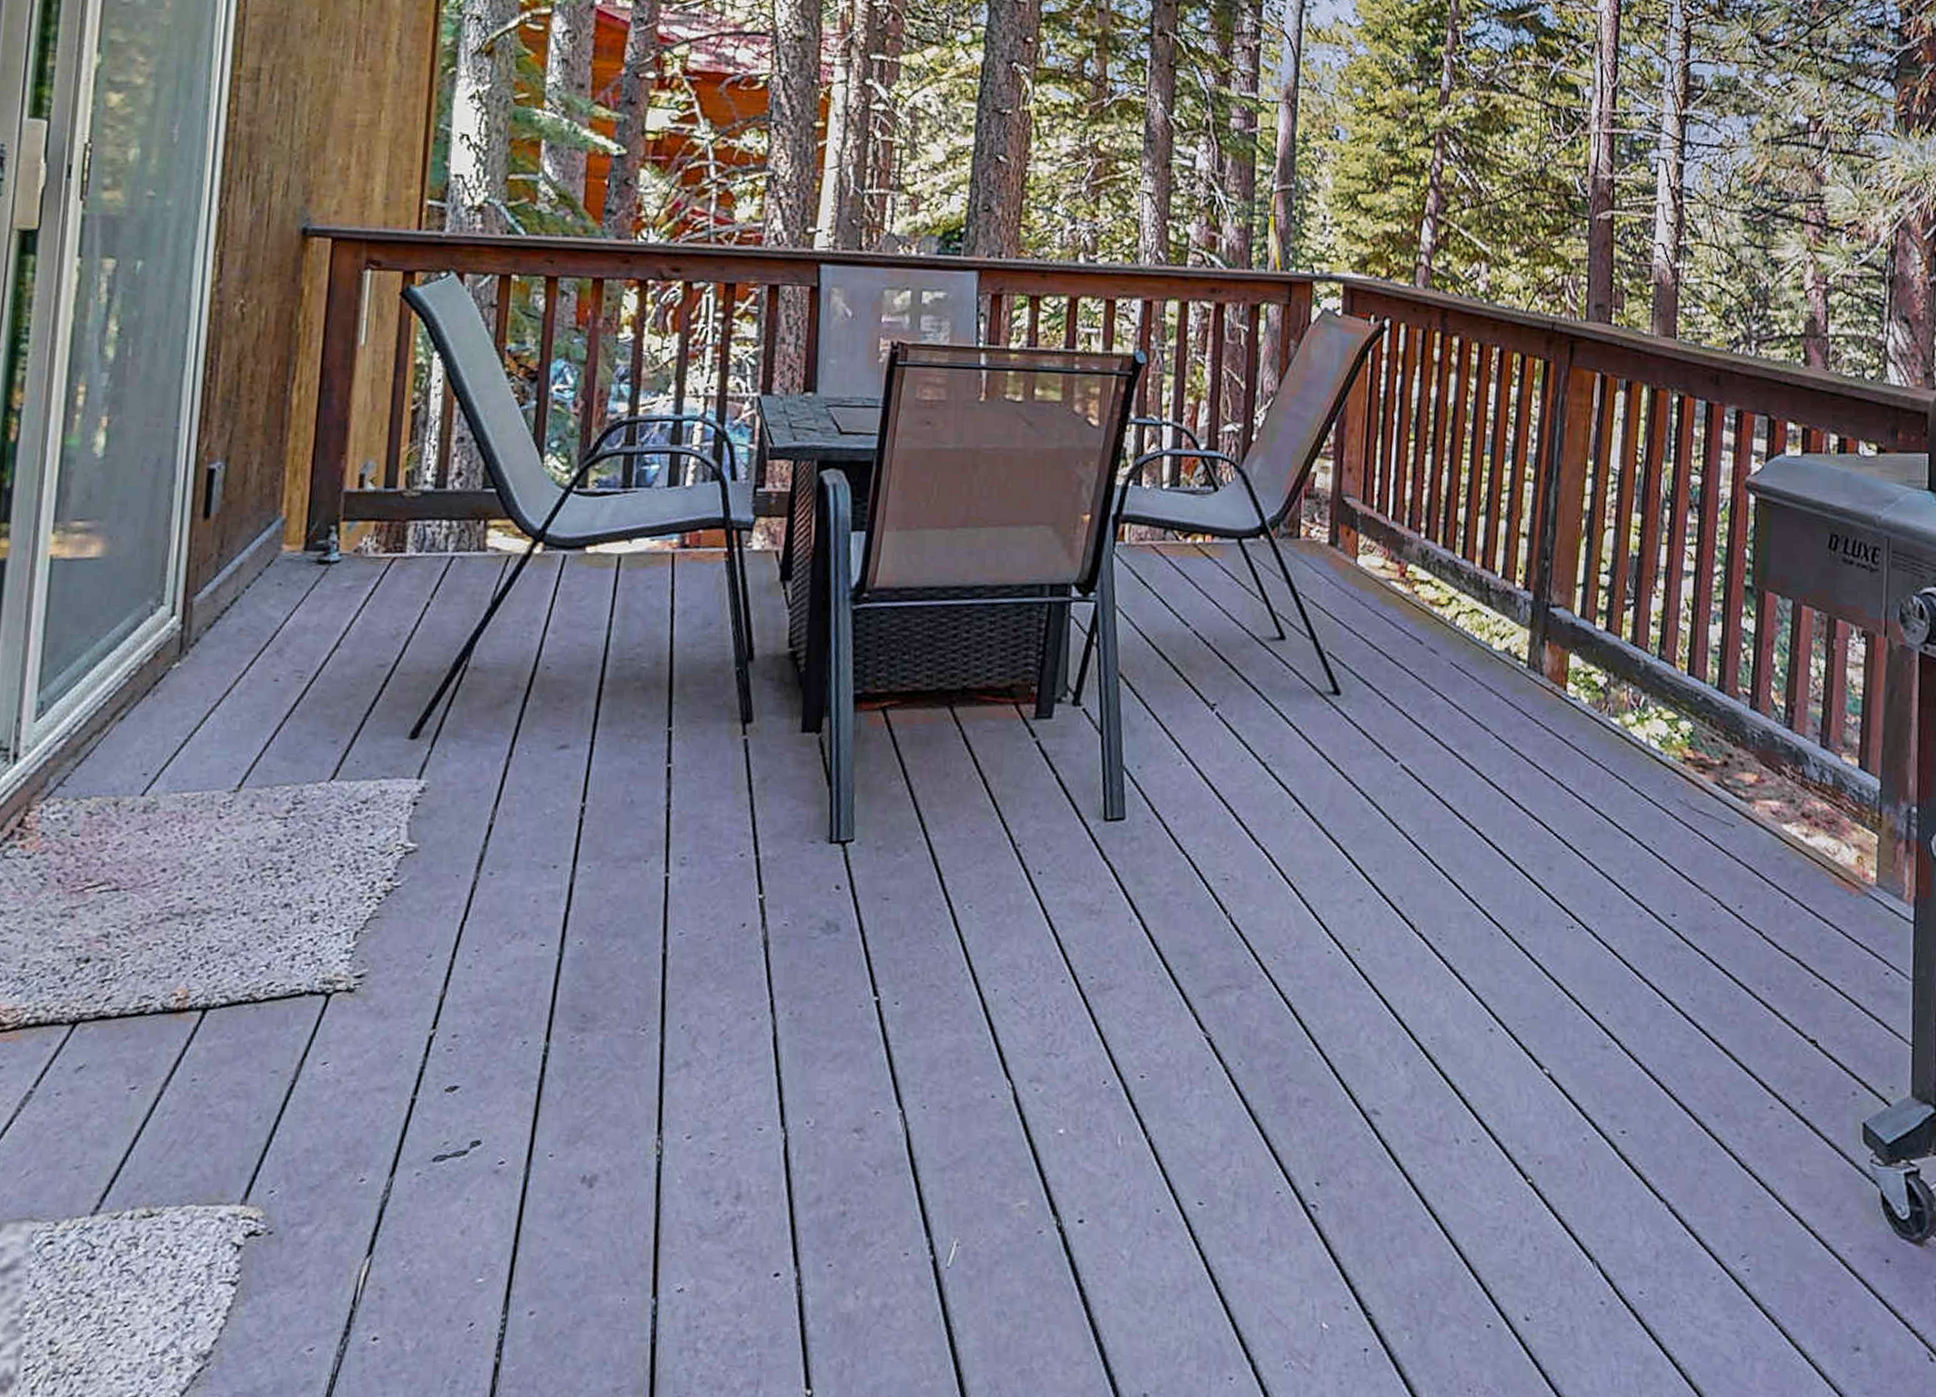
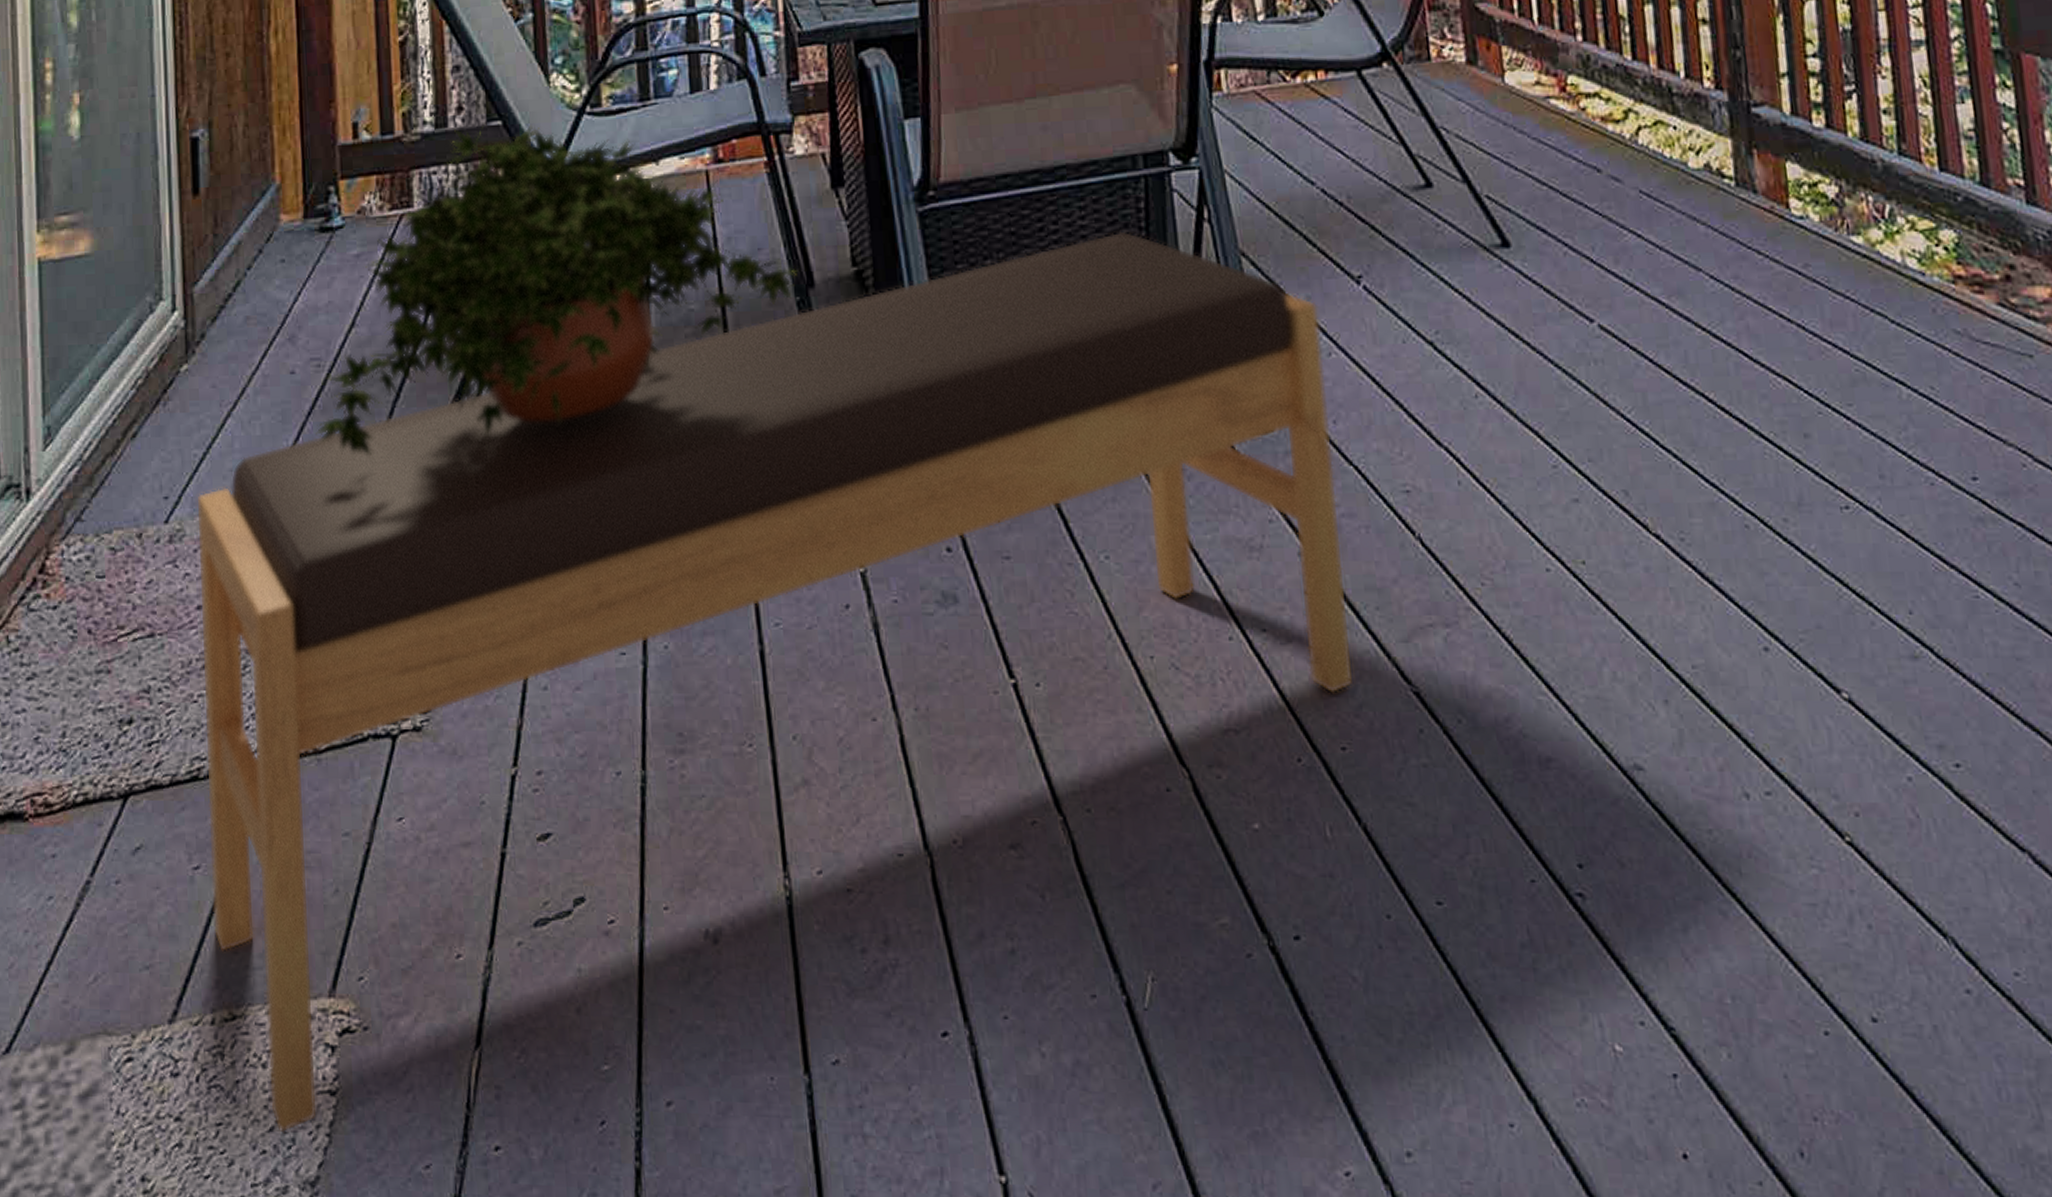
bench: none [142,645,1177,1314] -> present [195,231,1352,1134]
potted plant: none [291,491,742,758] -> present [316,123,799,456]

